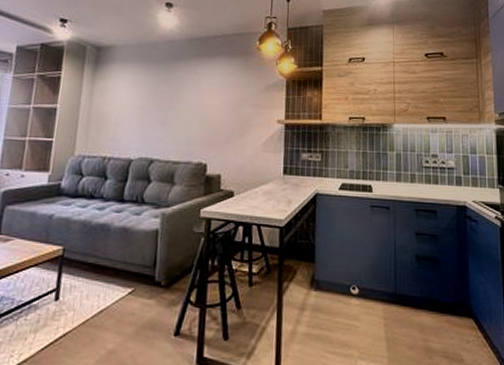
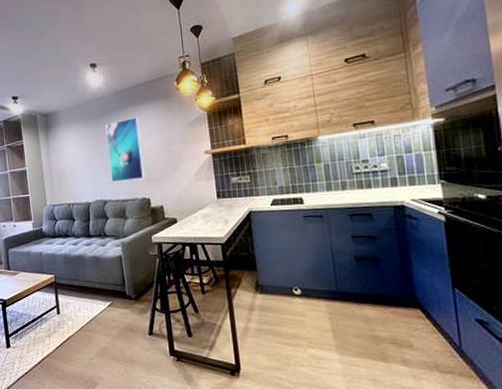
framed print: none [164,69,211,141] -> present [105,117,145,182]

